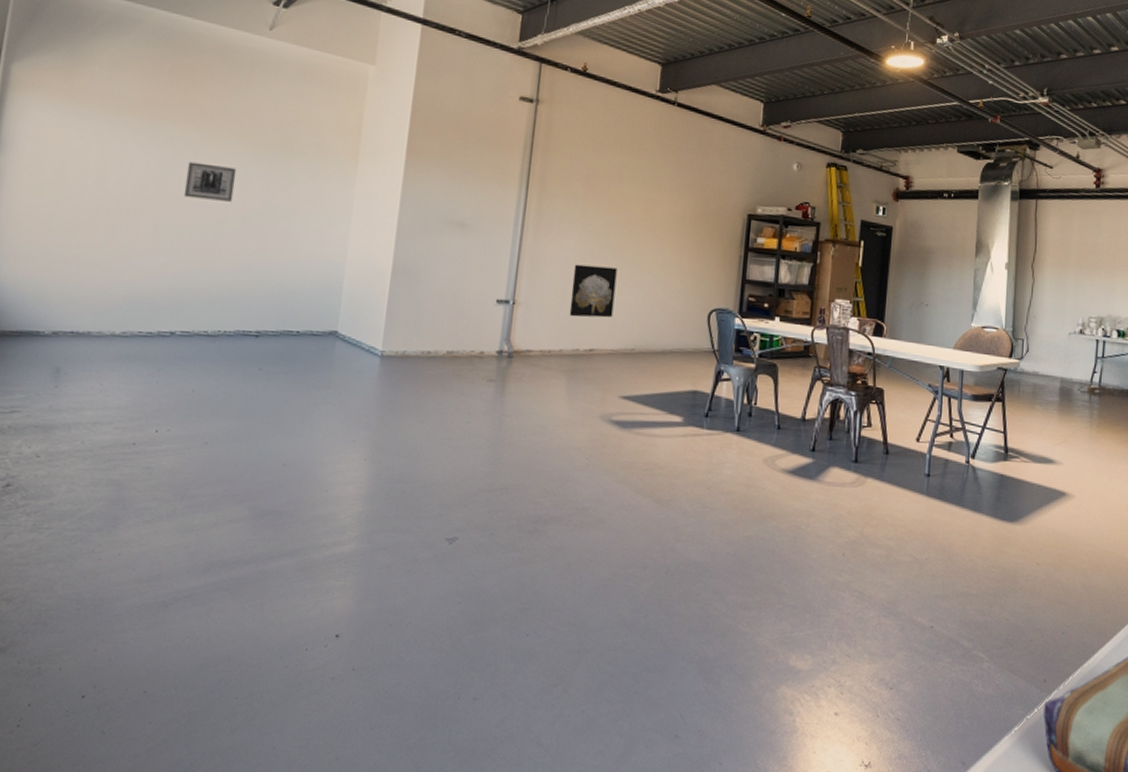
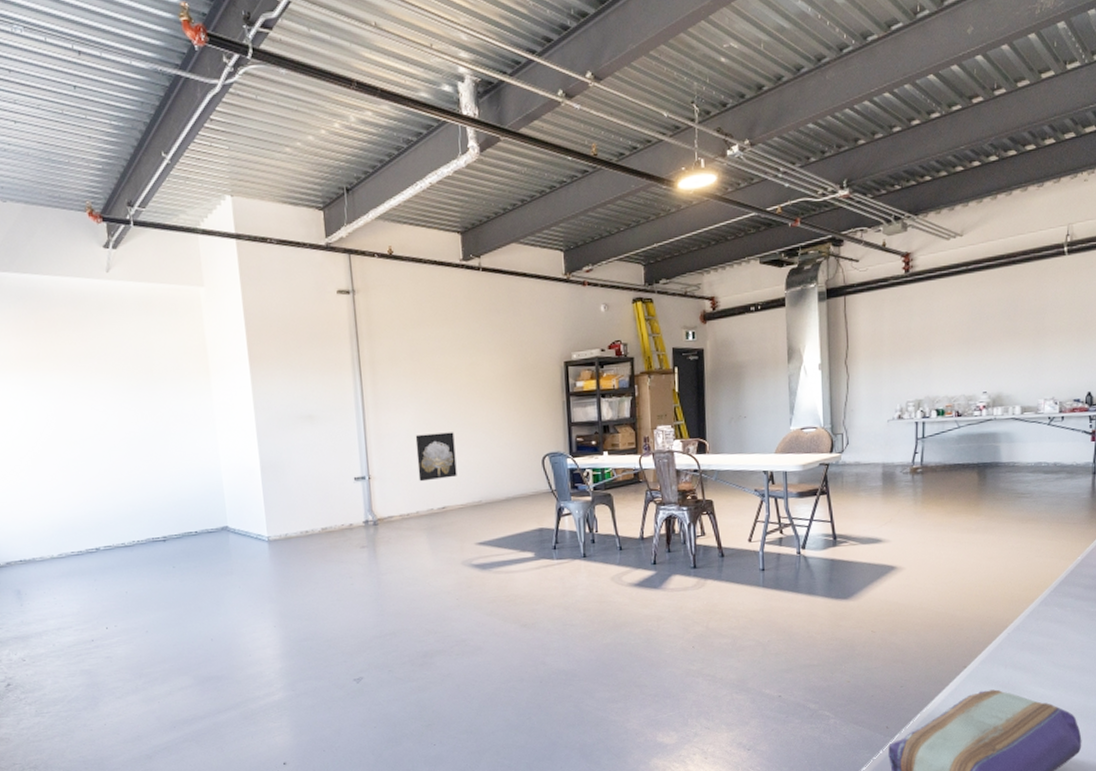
wall art: present [183,161,237,202] -> none [71,402,116,435]

